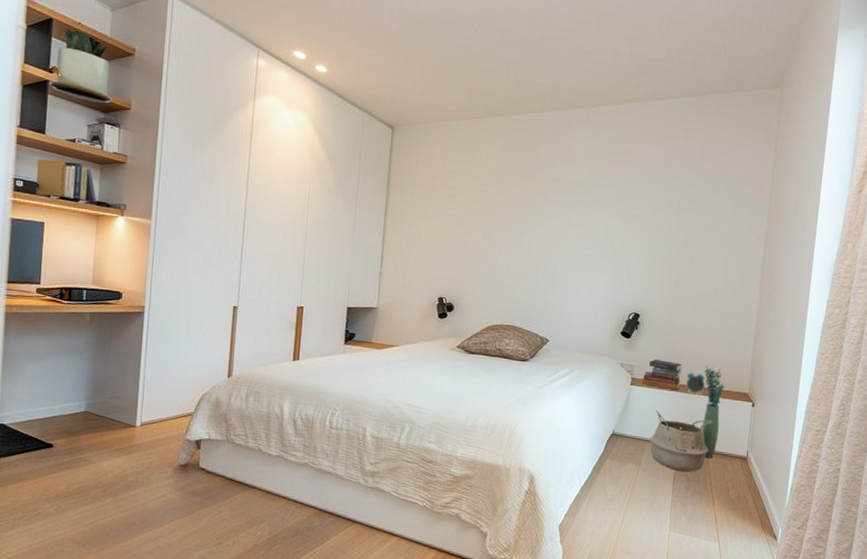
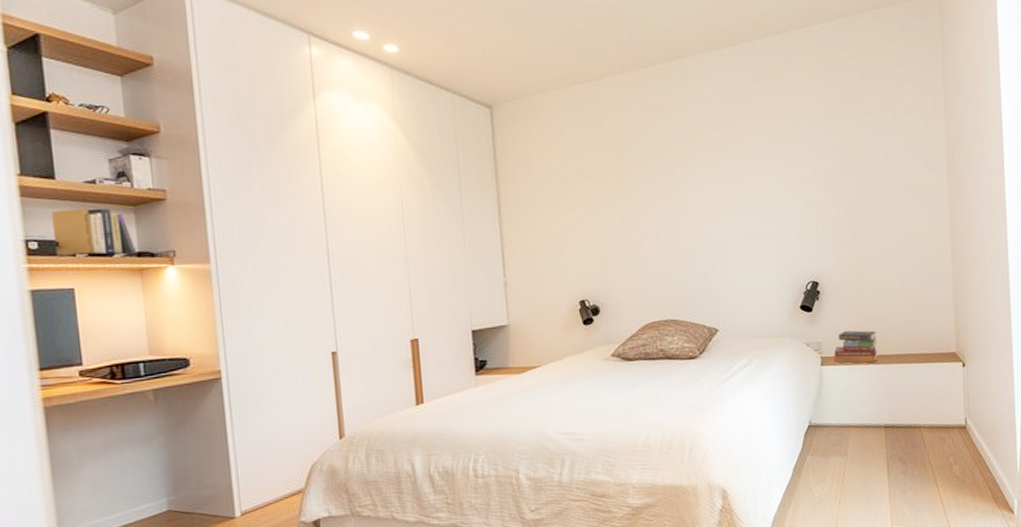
planter: present [49,22,113,103] -> none [49,34,135,130]
woven basket: present [650,410,713,472] -> none [853,390,922,455]
alarm clock: present [686,369,705,395] -> none [884,335,905,364]
vase: present [702,365,724,459] -> none [903,328,931,435]

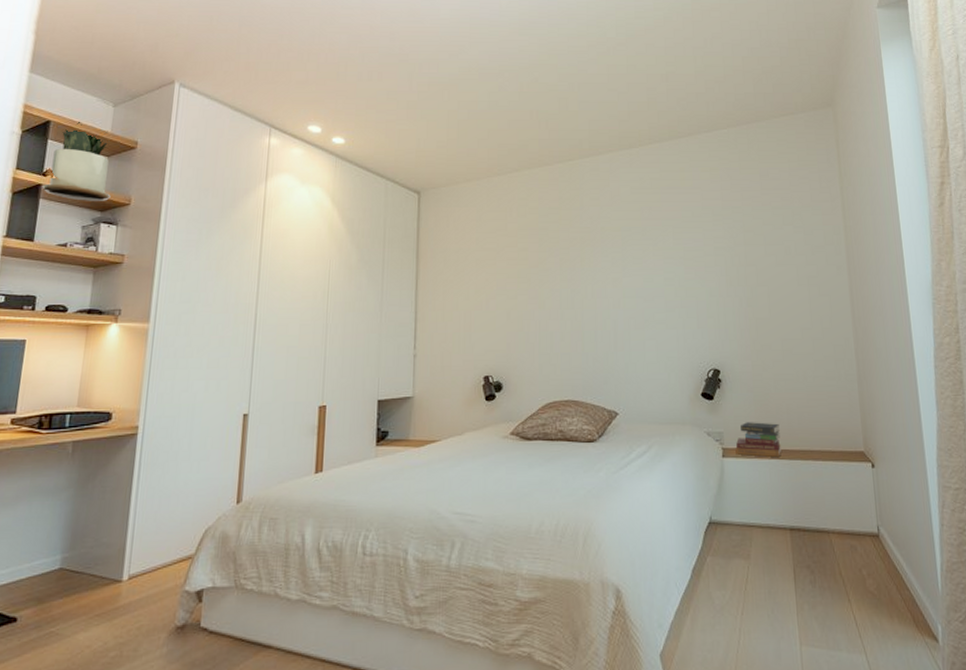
planter: none [49,34,135,130] -> present [42,122,111,201]
books: present [50,208,137,256] -> none [18,268,88,312]

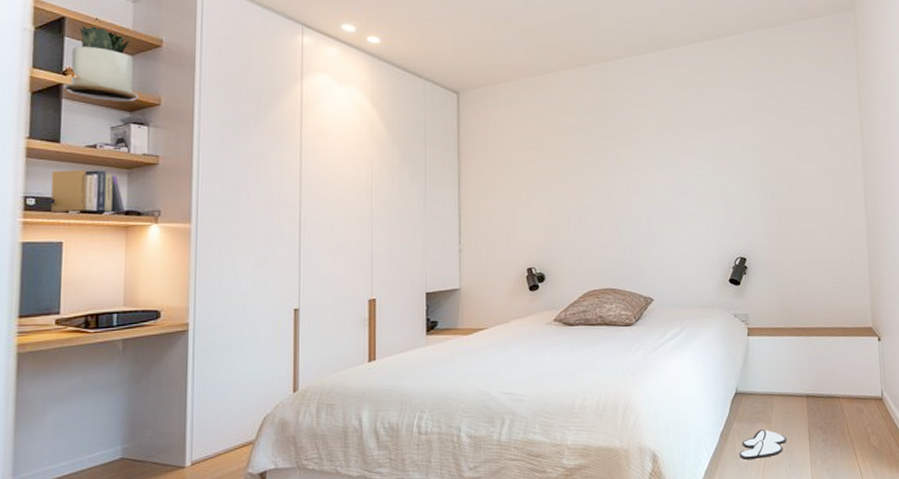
books: none [18,268,88,312] -> present [51,170,125,213]
slippers: none [714,566,768,601] -> present [739,429,786,460]
books: present [735,422,781,458] -> none [759,304,800,335]

